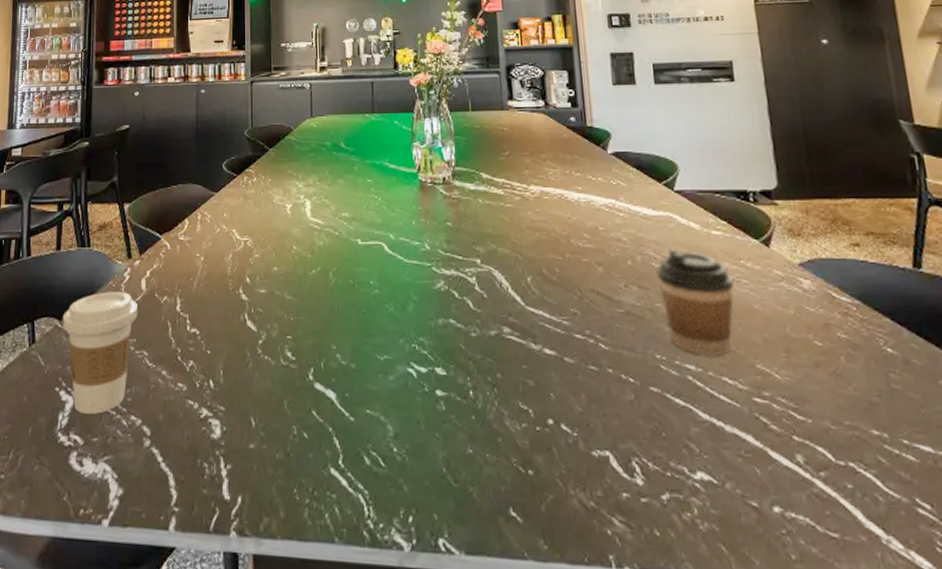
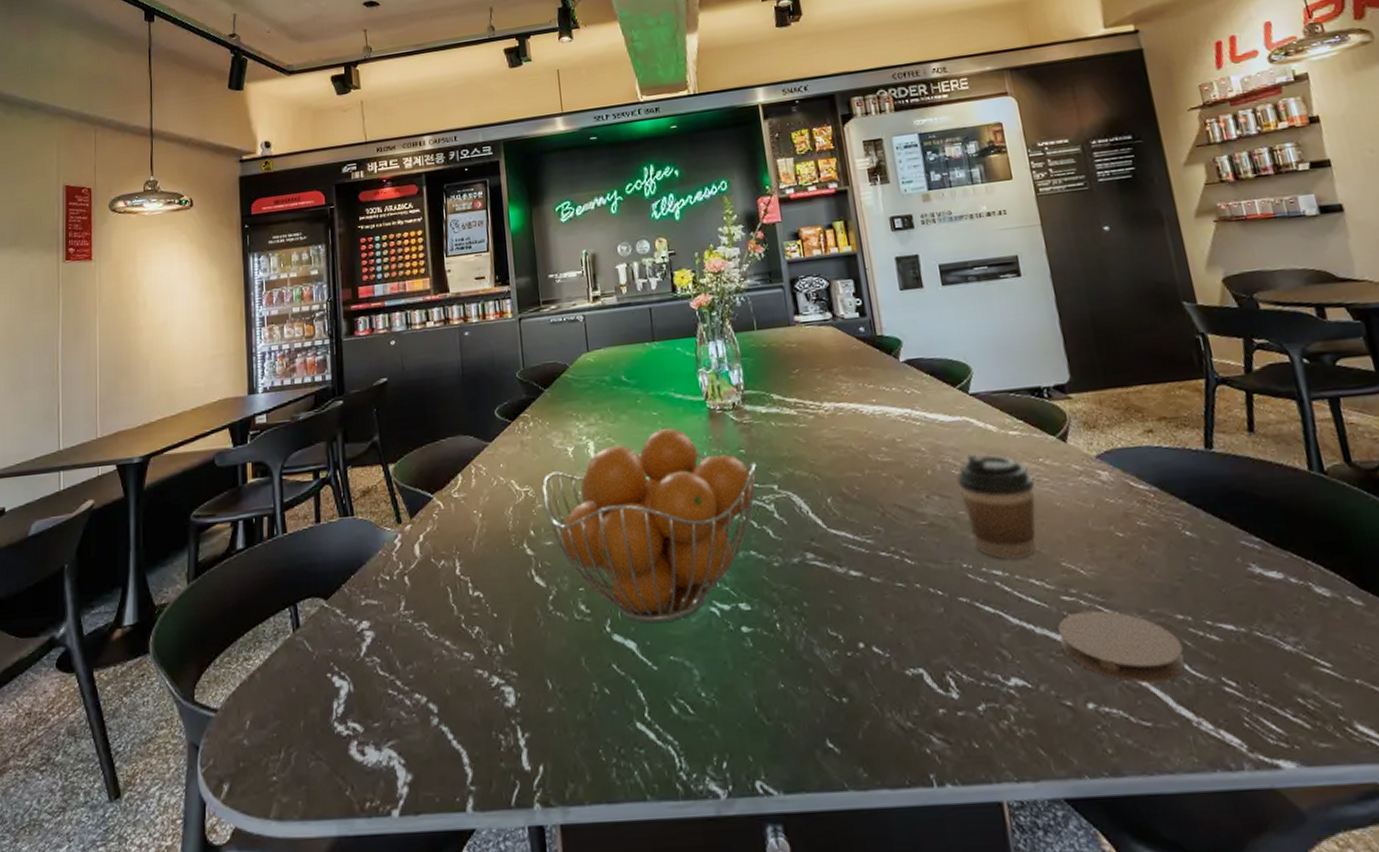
coffee cup: present [62,292,137,414] -> none [328,561,413,698]
fruit basket: none [259,195,461,378] -> present [541,427,757,624]
coaster: none [748,415,879,495] -> present [1058,610,1186,683]

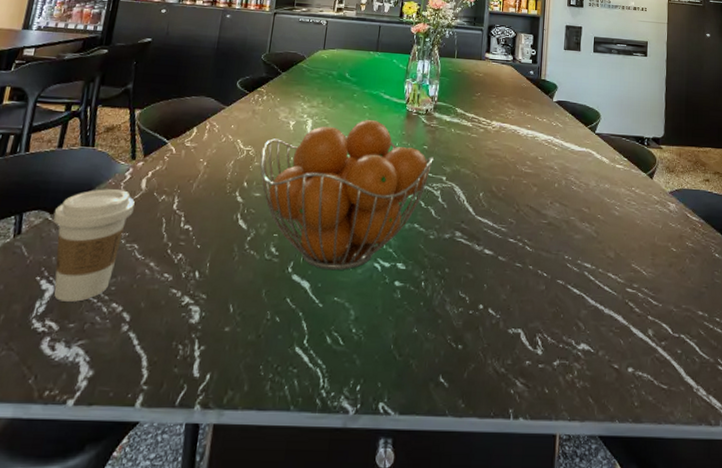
coffee cup: none [328,561,413,698] -> present [53,189,135,302]
coffee cup: present [956,454,1037,560] -> none [574,176,626,258]
coaster: present [1058,610,1186,683] -> none [618,301,698,358]

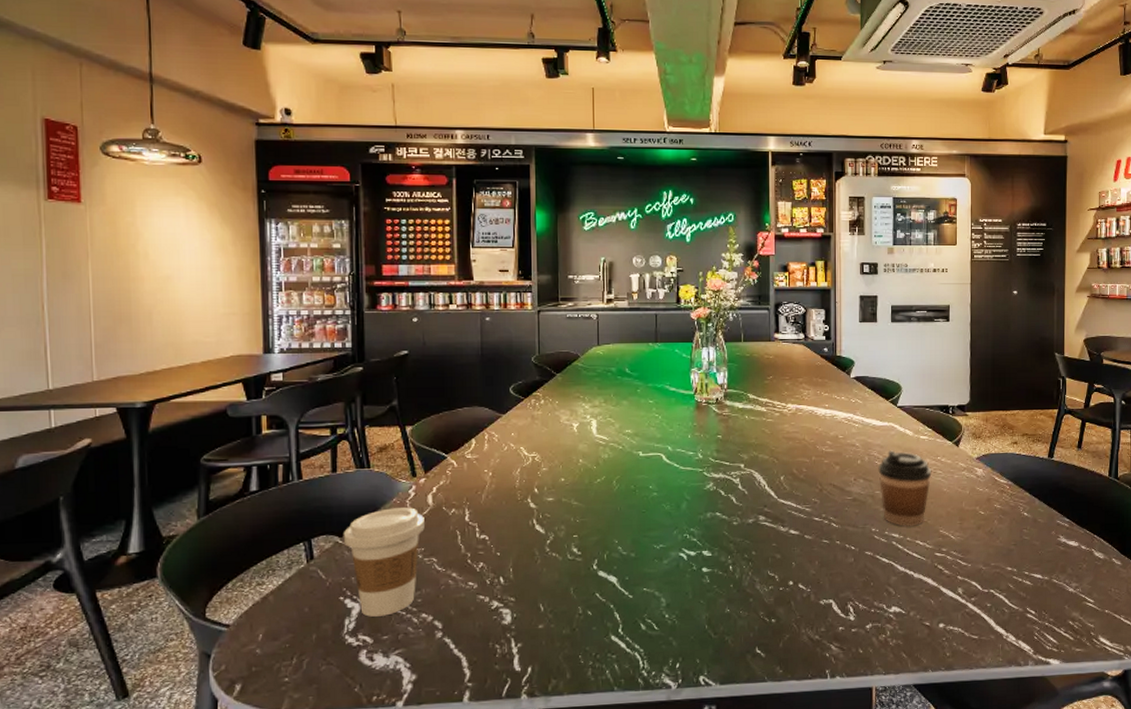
fruit basket: present [260,119,434,271] -> none [547,413,729,564]
coffee cup: none [574,176,626,258] -> present [878,450,932,527]

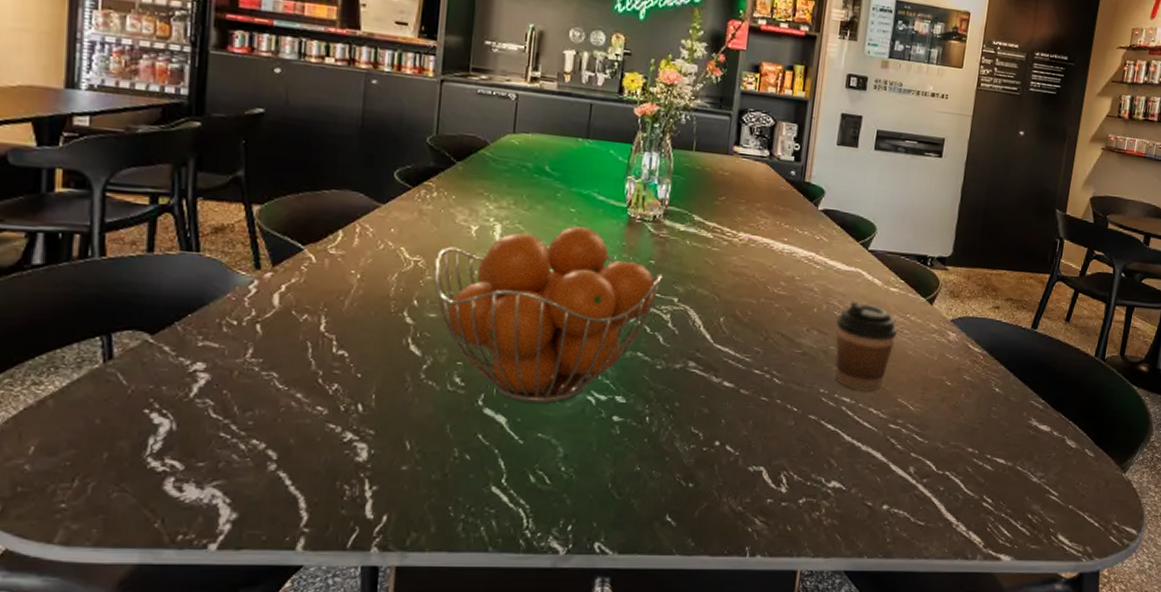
coffee cup: present [343,507,425,617] -> none [155,305,266,438]
fruit basket: none [547,413,729,564] -> present [433,225,663,404]

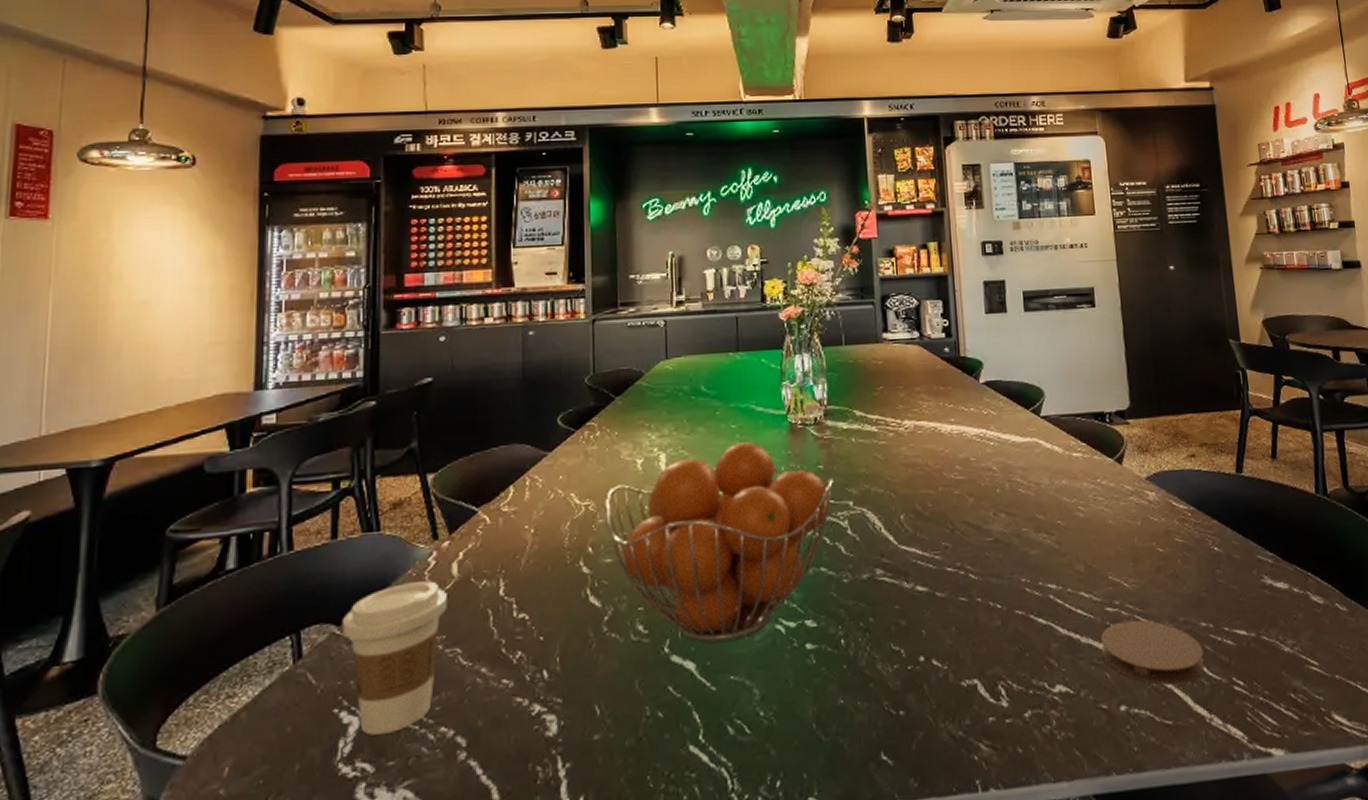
coffee cup: none [155,305,266,438] -> present [341,581,447,735]
coffee cup: present [835,301,899,392] -> none [1023,473,1092,575]
coaster: none [876,437,965,495] -> present [1101,620,1205,685]

